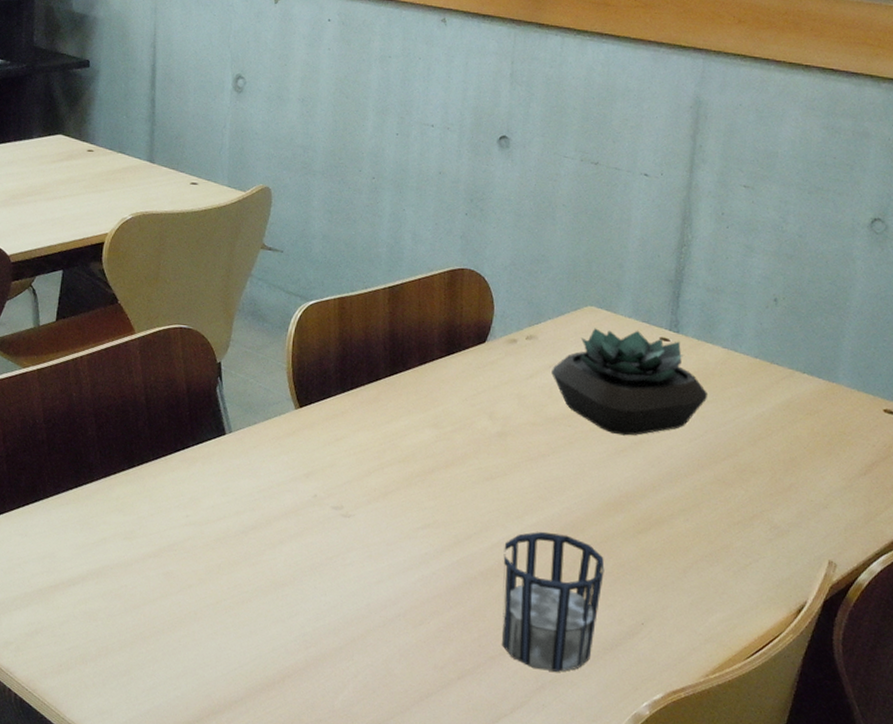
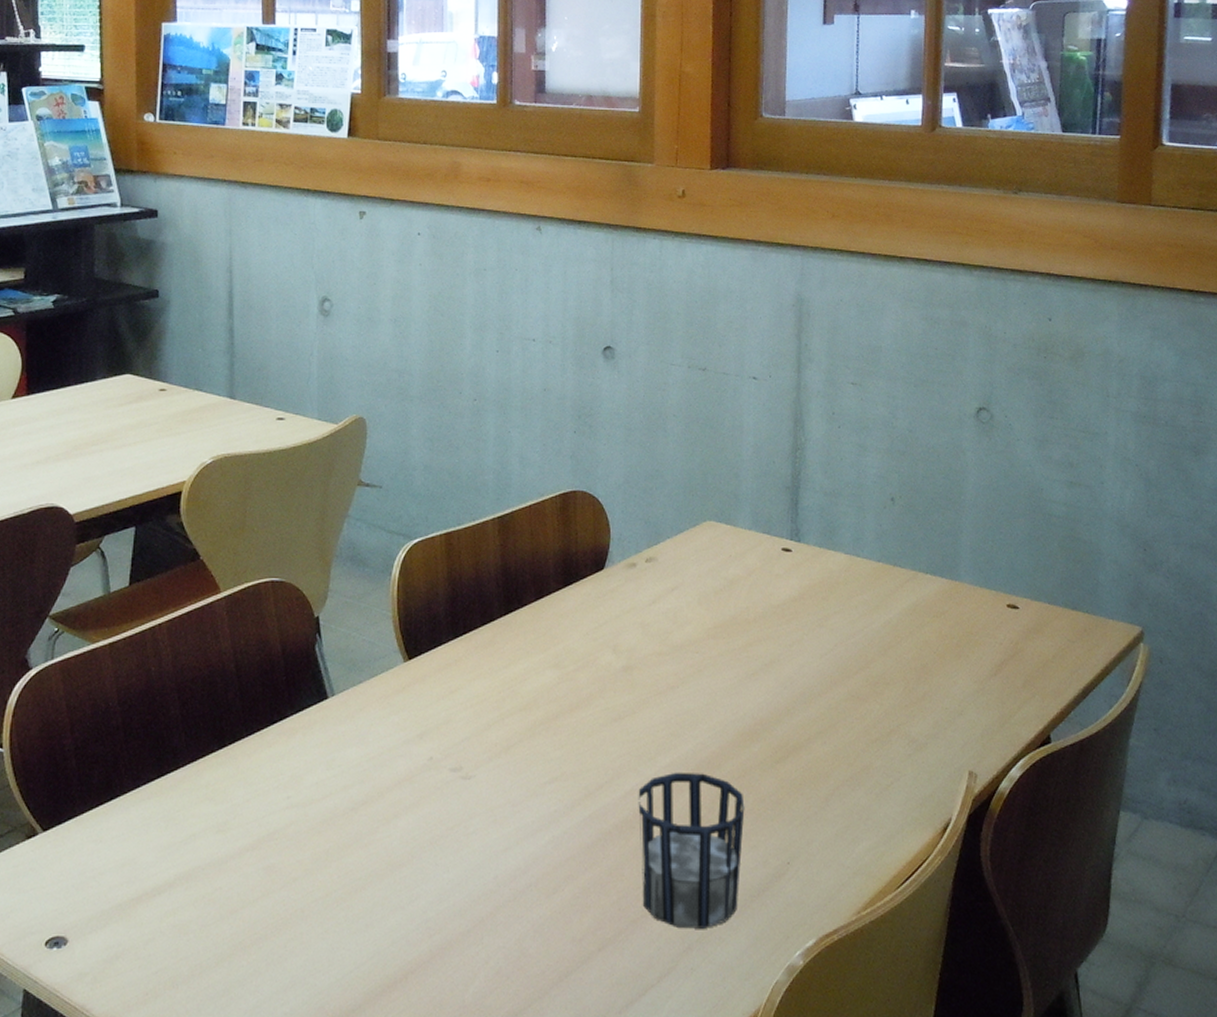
succulent plant: present [551,328,709,436] -> none [674,542,835,657]

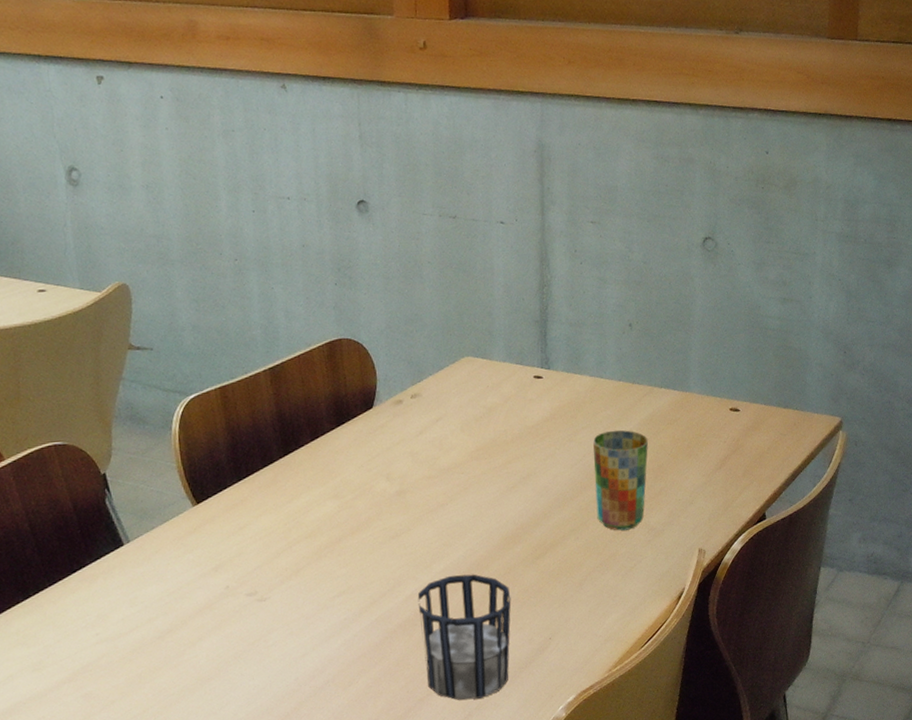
cup: none [846,618,911,739] -> present [593,430,649,531]

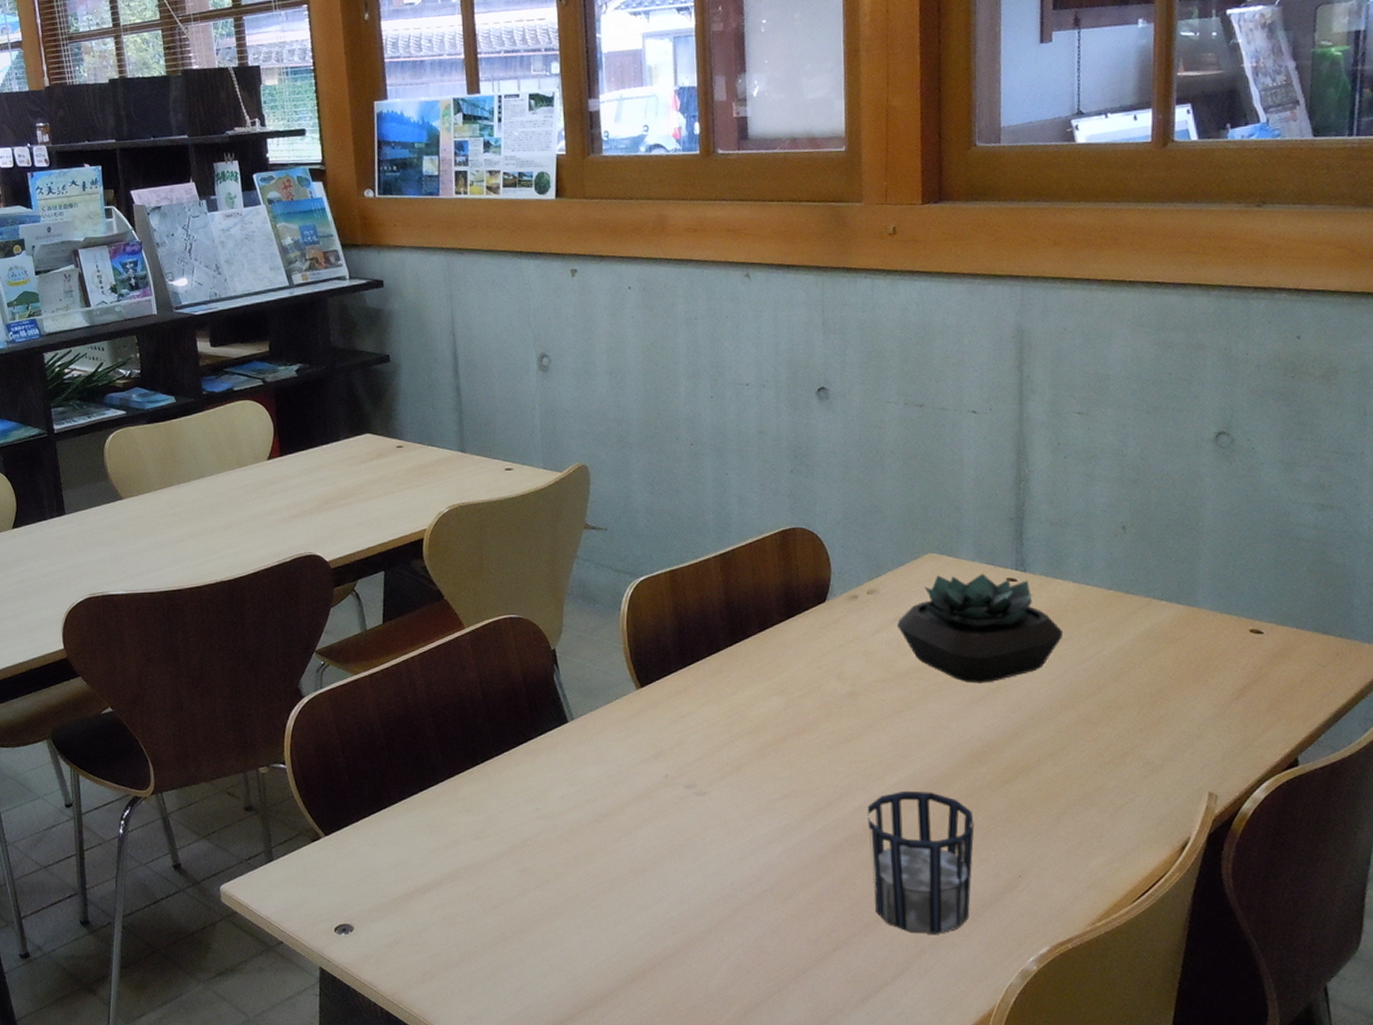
succulent plant: none [439,372,583,473] -> present [897,573,1064,683]
cup: present [593,430,649,531] -> none [1076,645,1145,761]

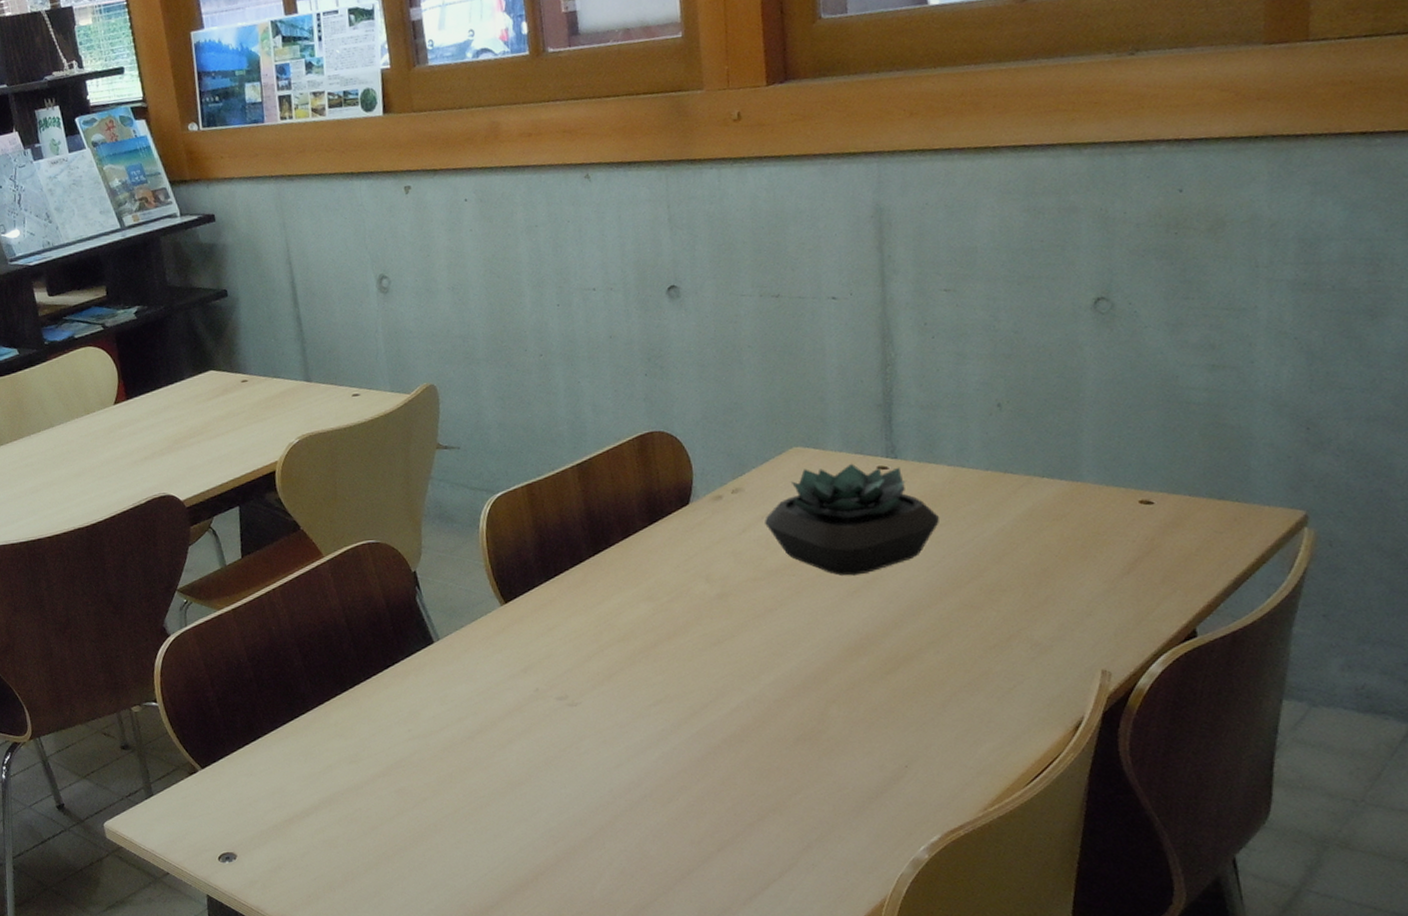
cup: present [867,790,975,934] -> none [744,688,857,829]

